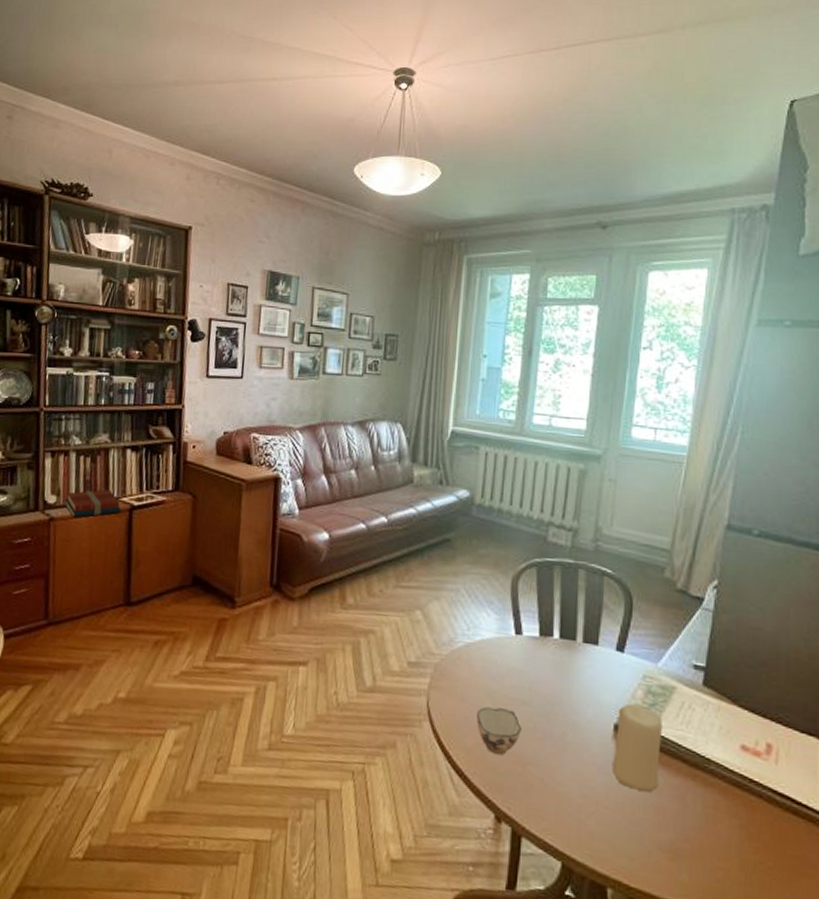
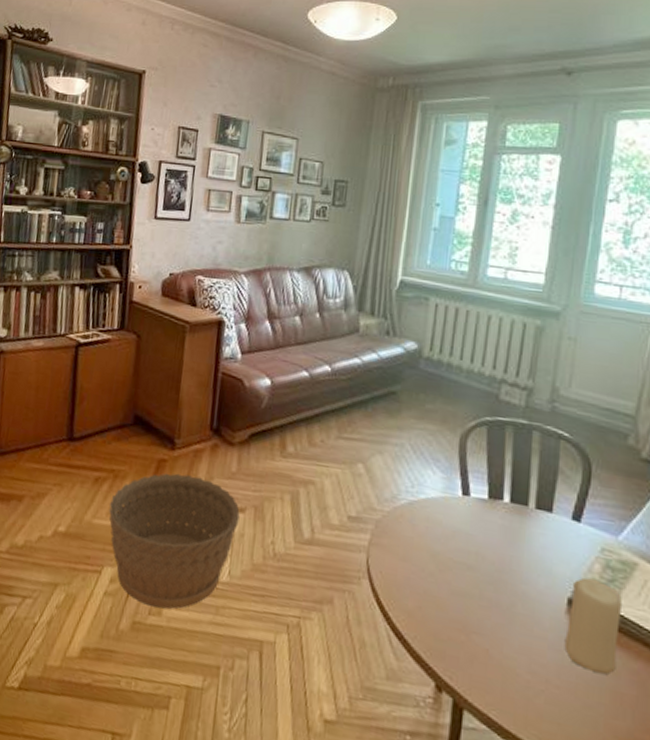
books: present [64,490,121,518] -> none [14,325,68,352]
basket: none [169,631,303,766] -> present [108,473,240,609]
teacup: present [477,706,522,756] -> none [418,568,467,622]

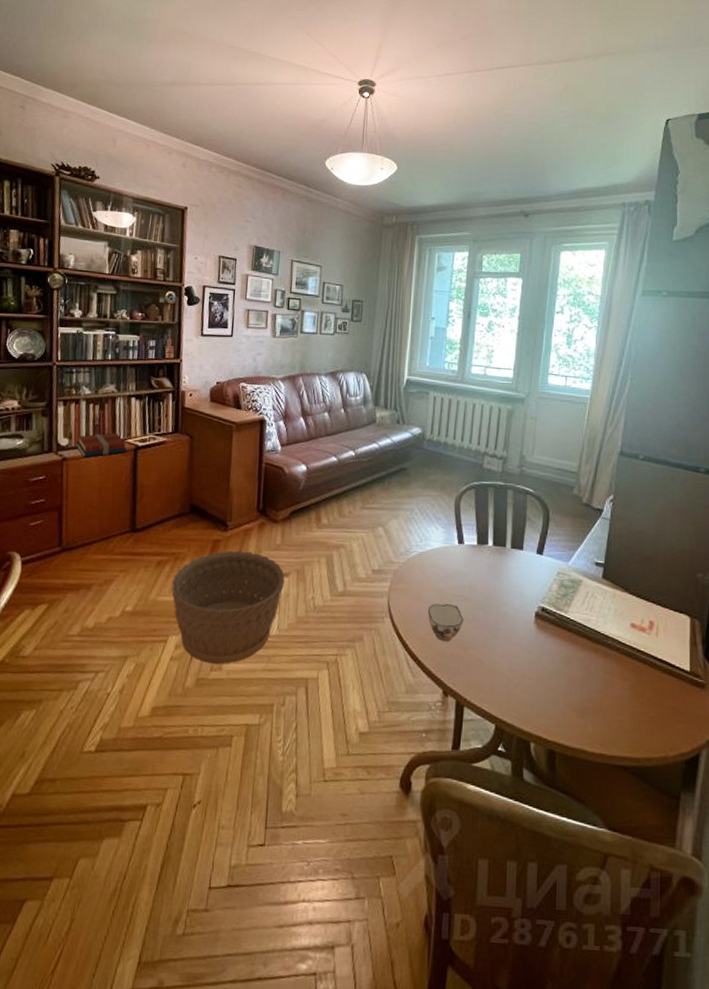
books: none [14,325,68,352] -> present [76,433,127,458]
teacup: none [418,568,467,622] -> present [428,603,464,642]
candle: present [564,577,622,675] -> none [534,595,572,665]

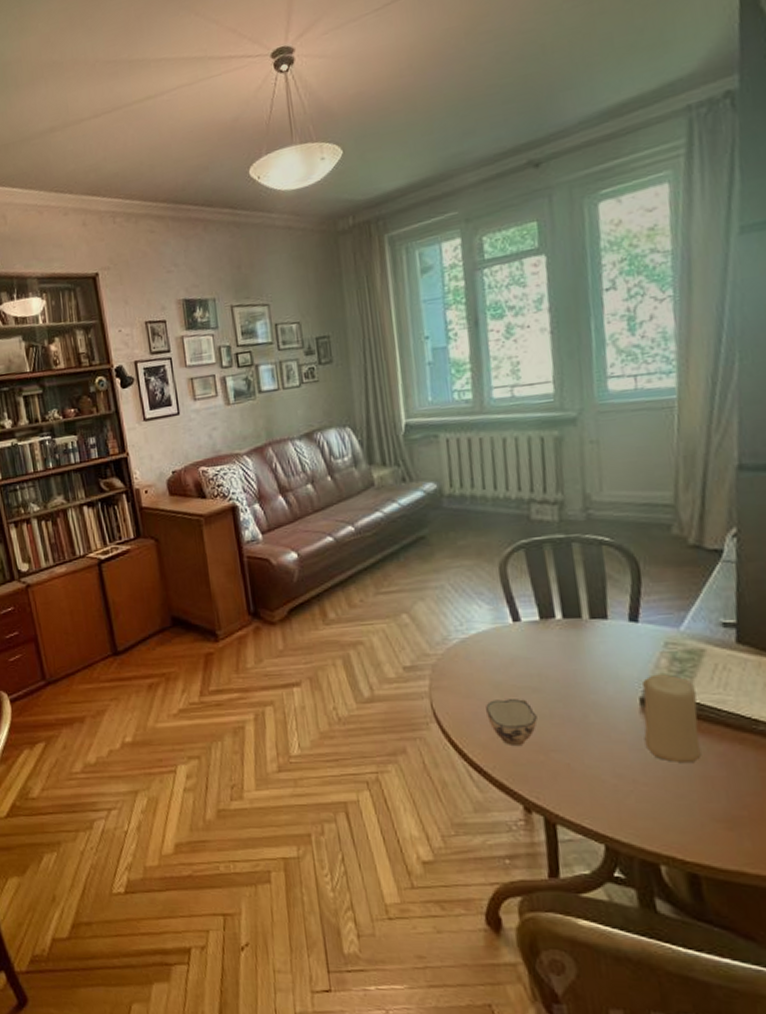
books: present [76,433,127,458] -> none [36,549,90,581]
basket: present [170,550,285,664] -> none [168,662,297,792]
candle: none [534,595,572,665] -> present [643,674,702,764]

